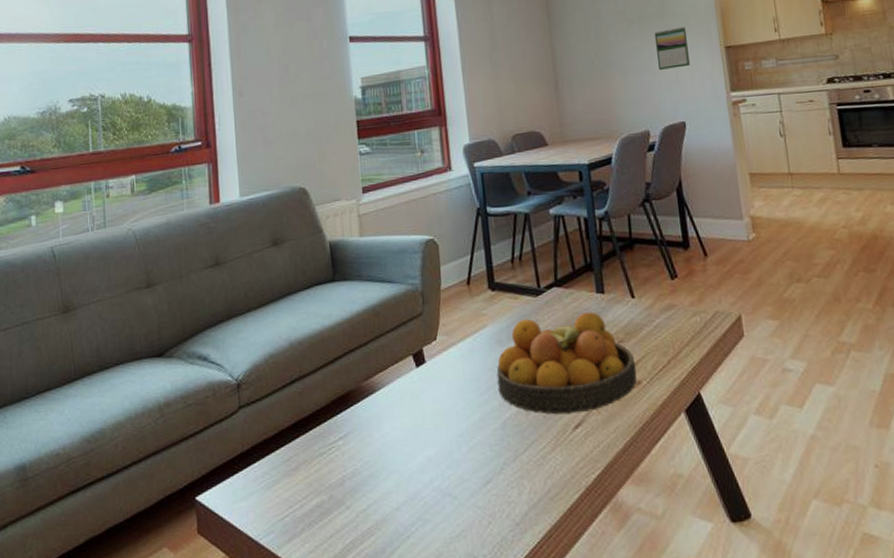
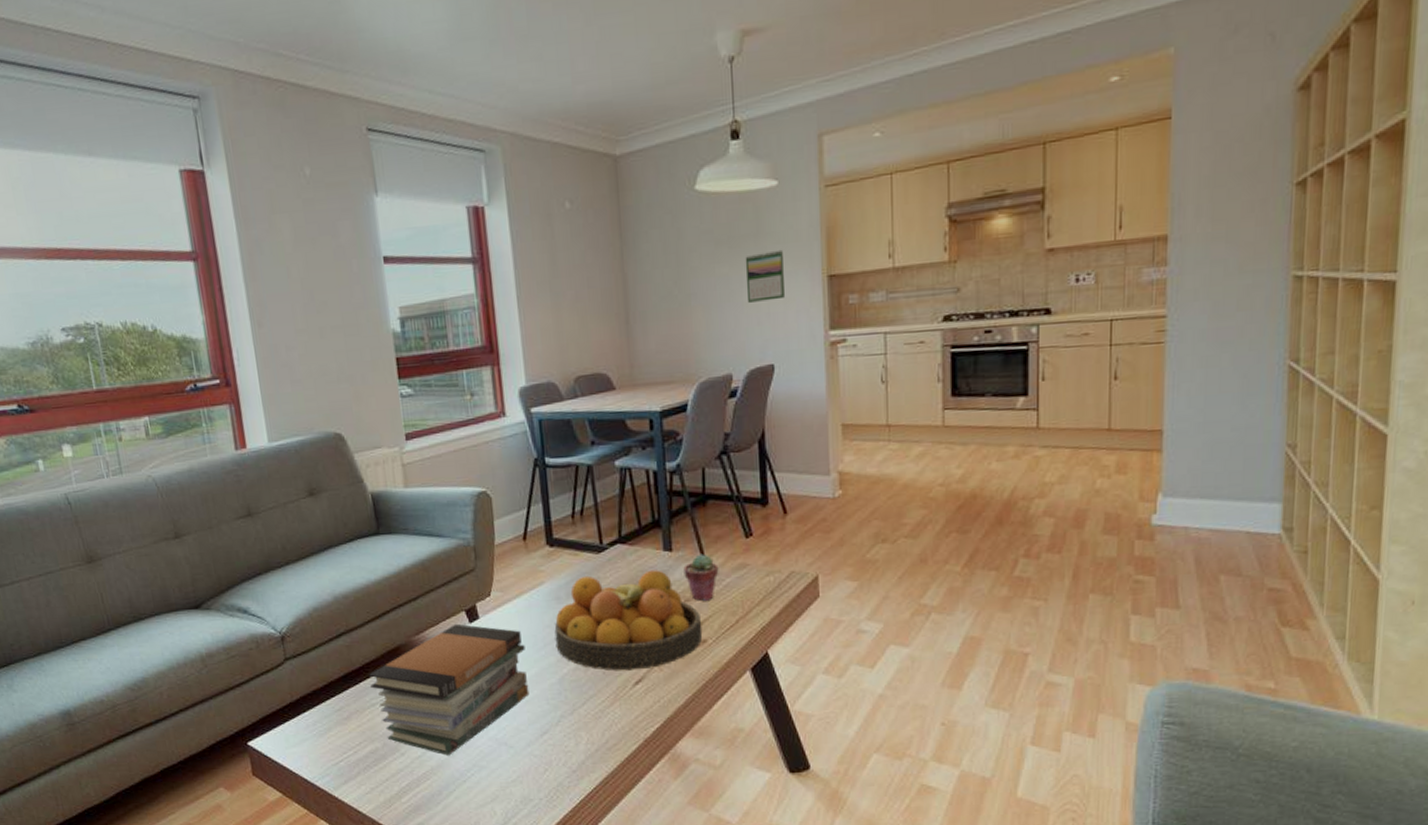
book stack: none [319,368,473,509] -> present [369,623,530,756]
potted succulent: none [615,295,649,342] -> present [683,554,719,601]

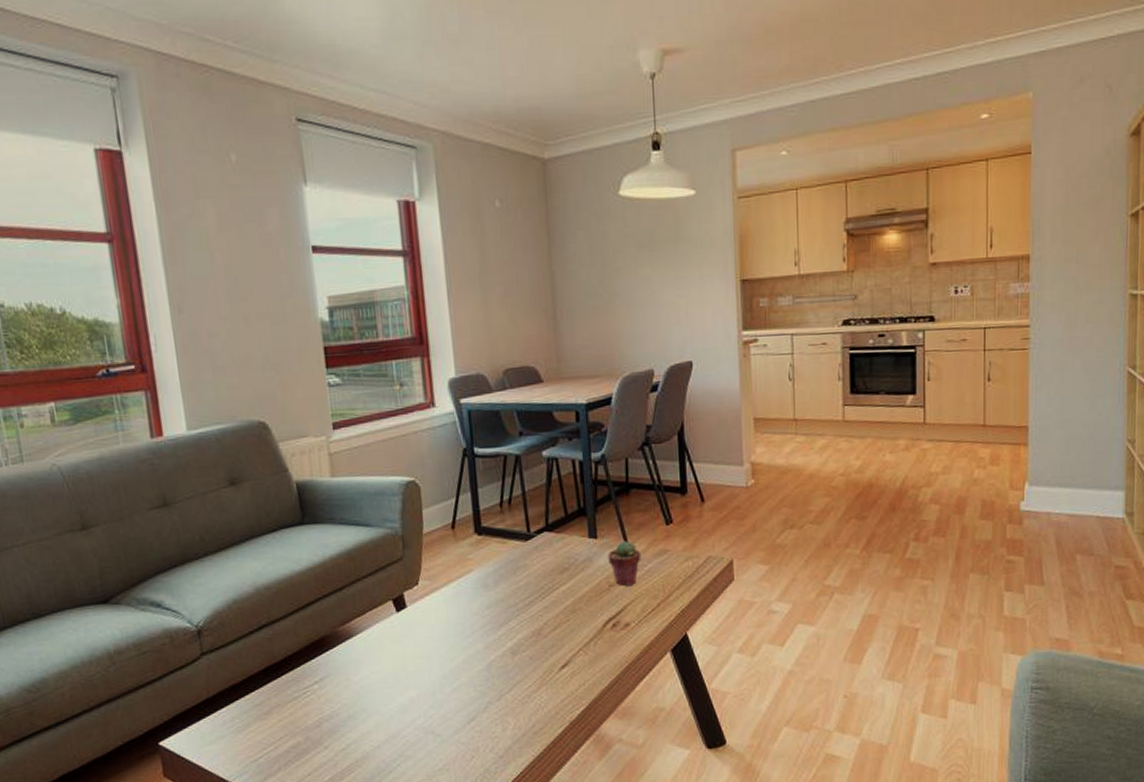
book stack: present [369,623,530,756] -> none [291,613,457,747]
fruit bowl: present [554,570,702,671] -> none [482,556,626,656]
calendar: present [745,249,786,303] -> none [665,254,703,303]

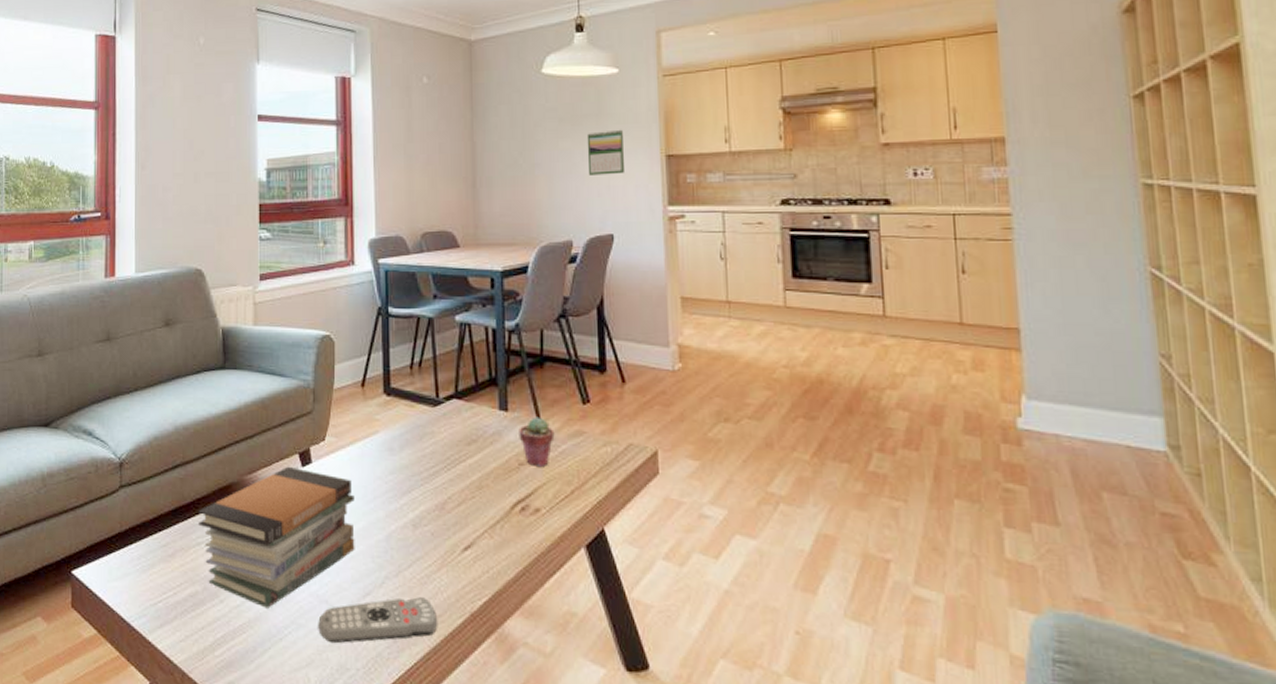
book stack: none [291,613,457,747] -> present [198,466,355,608]
remote control: none [425,715,541,768] -> present [318,597,438,644]
calendar: none [665,254,703,303] -> present [586,129,626,175]

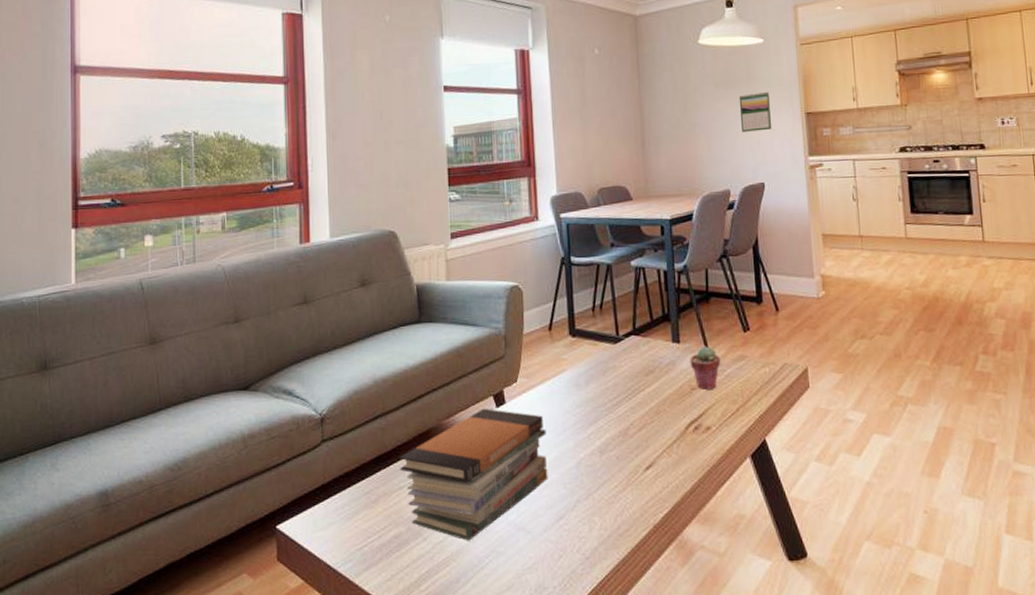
remote control: present [318,597,438,644] -> none [516,516,626,567]

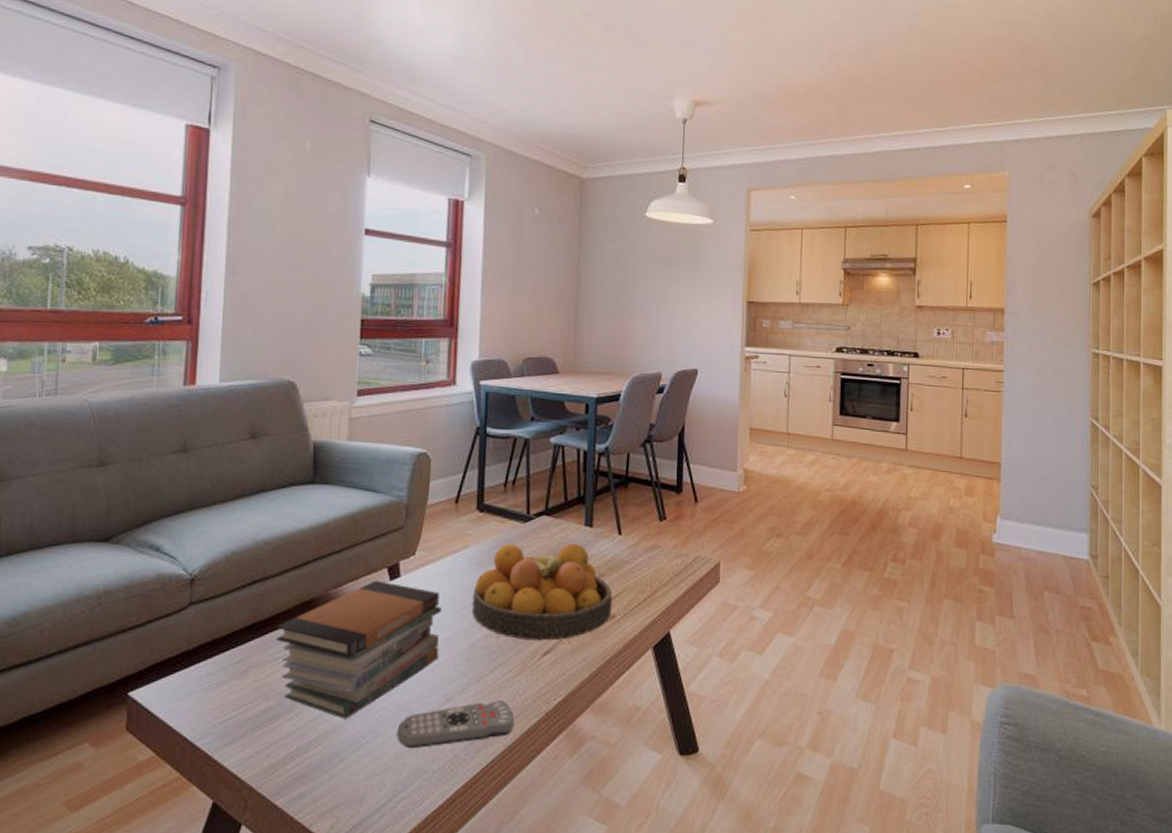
remote control: none [516,516,626,567] -> present [397,700,515,749]
fruit bowl: none [573,360,707,457] -> present [472,543,613,641]
potted succulent: present [690,346,721,390] -> none [601,532,633,577]
calendar: present [739,91,772,132] -> none [680,274,713,316]

